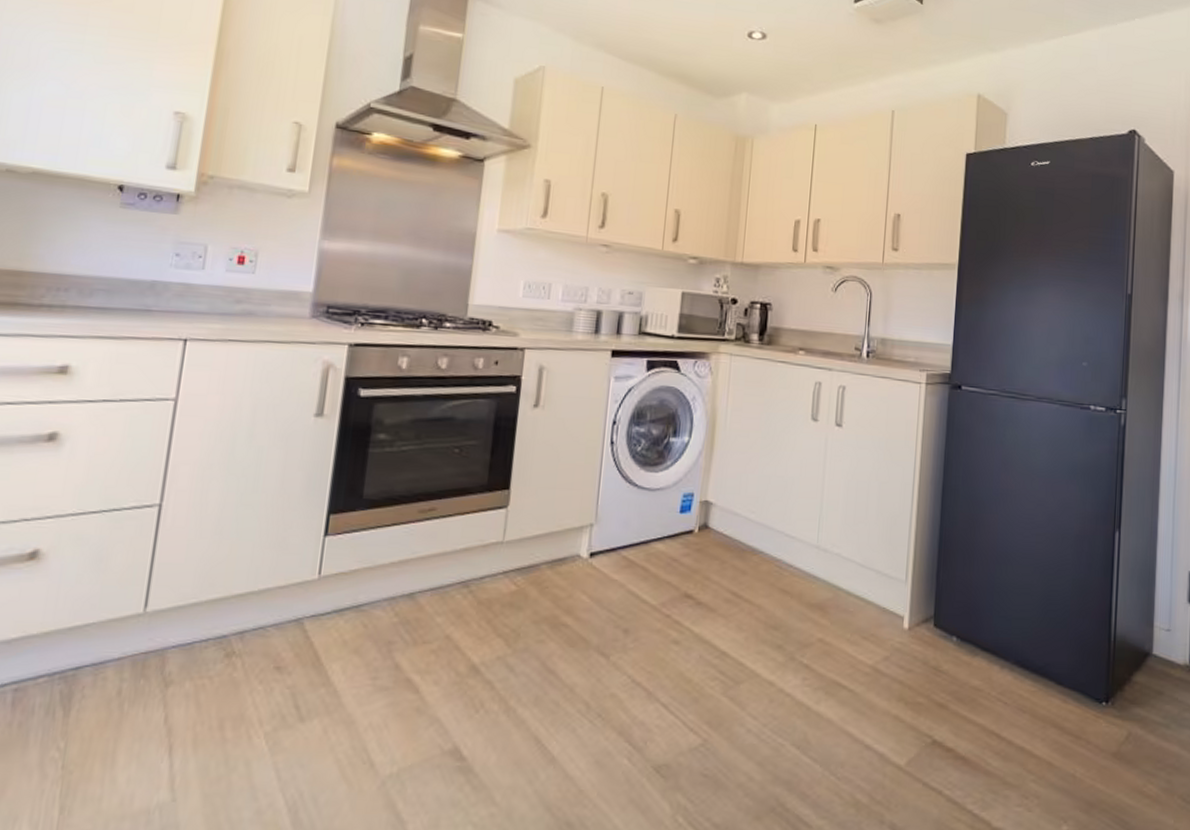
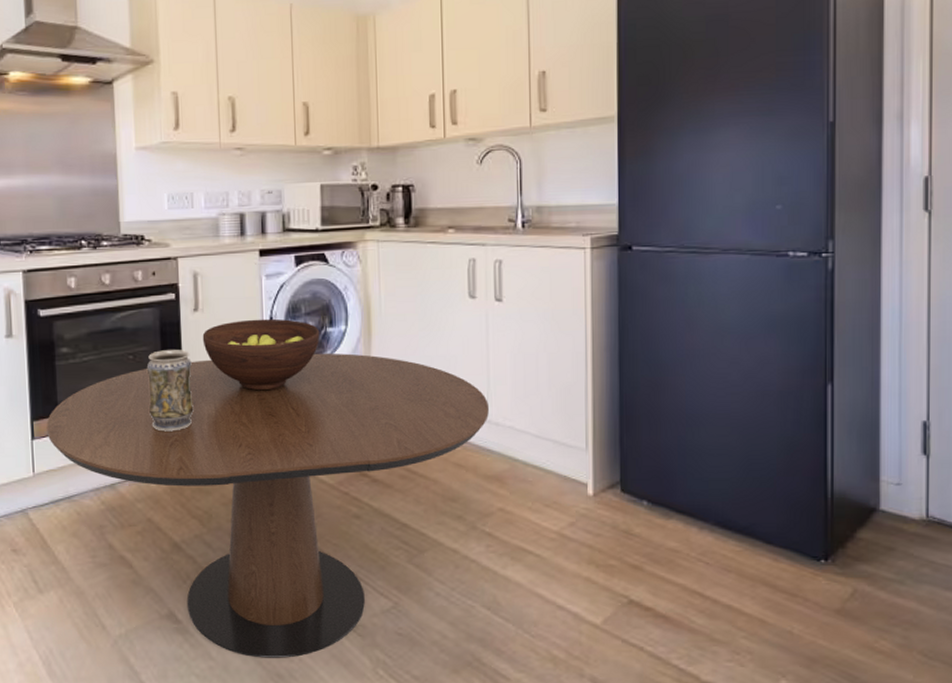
dining table: none [343,460,819,803] -> present [46,353,489,658]
vase: none [467,446,523,537] -> present [146,350,194,432]
fruit bowl: none [538,421,663,499] -> present [202,318,320,391]

